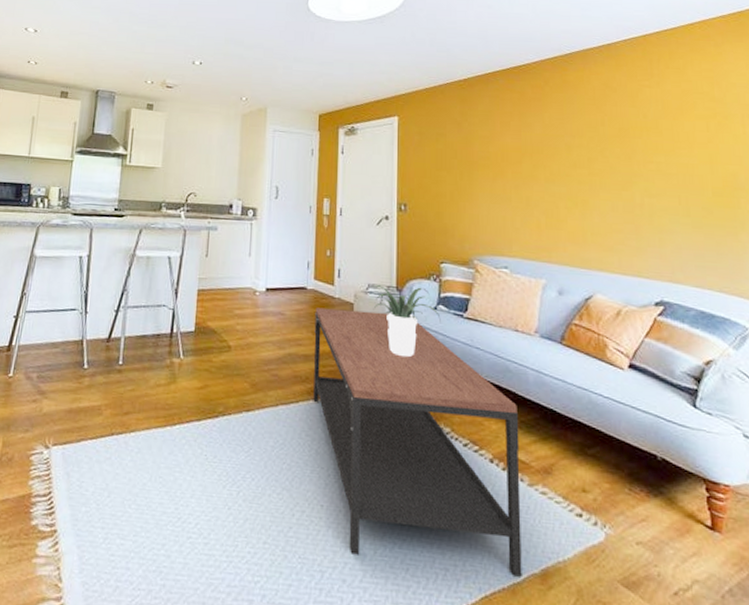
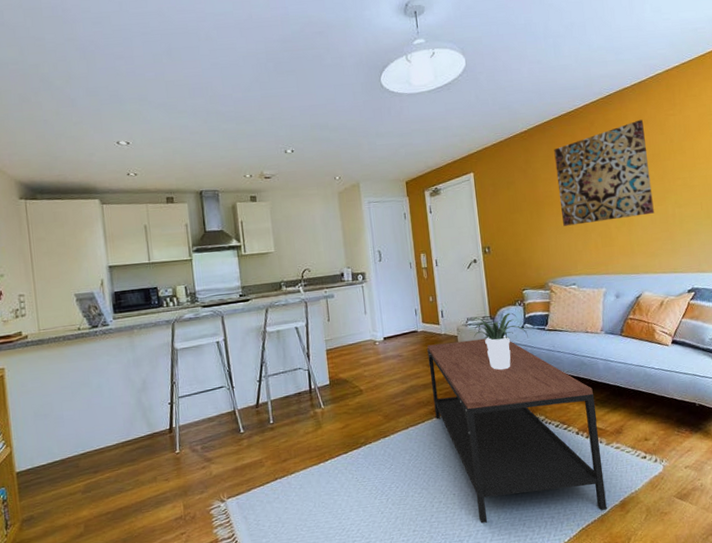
wall art: none [497,86,617,199] -> present [554,119,654,226]

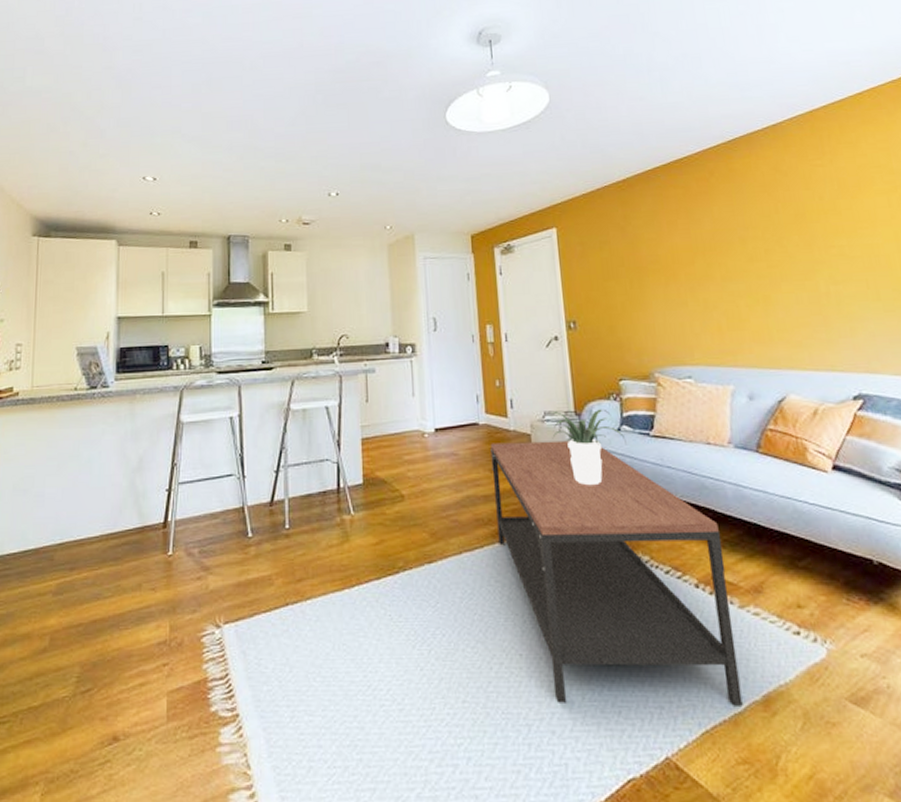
wall art: present [554,119,654,226] -> none [661,170,800,300]

